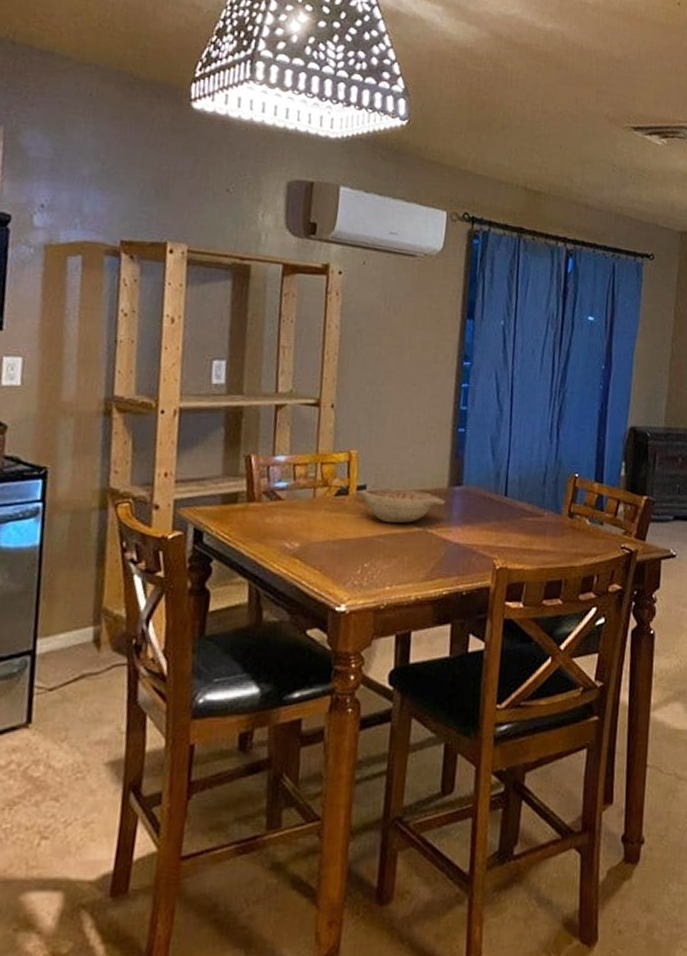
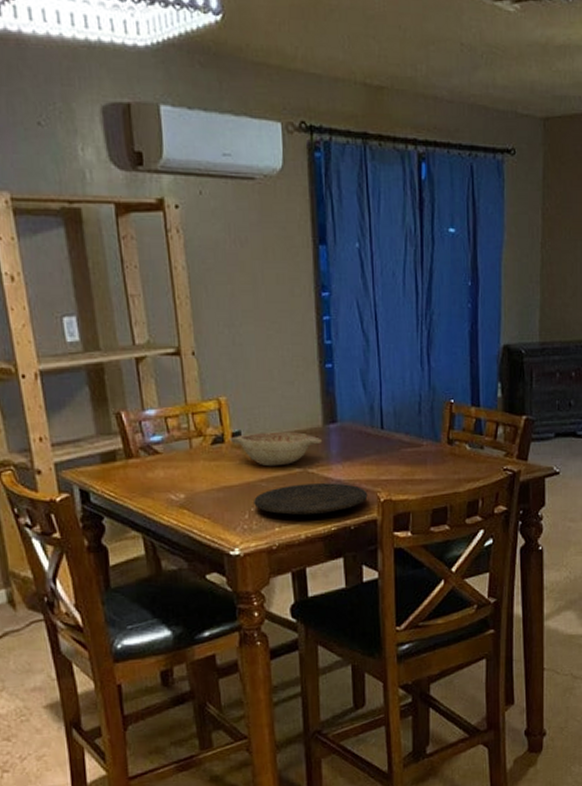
plate: none [368,543,484,577] -> present [254,483,368,516]

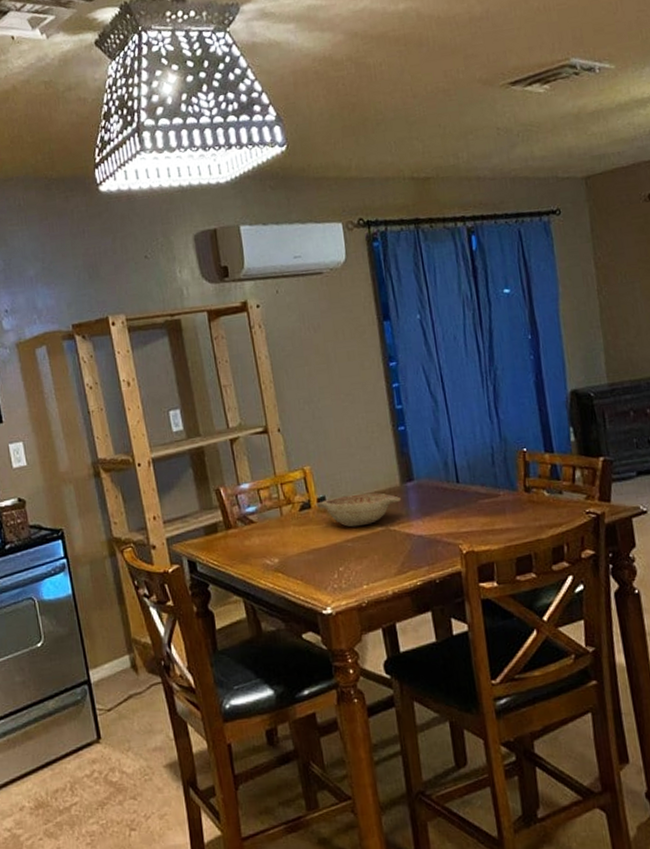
plate: present [254,483,368,516] -> none [341,538,450,572]

